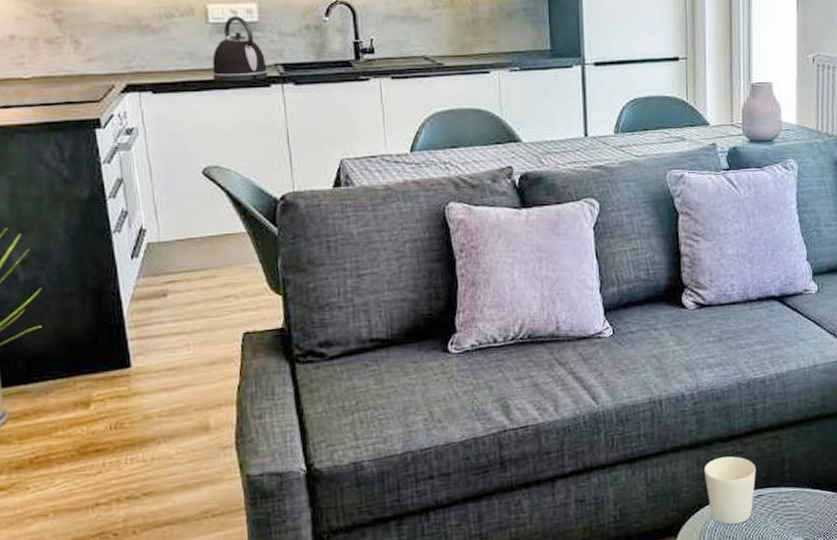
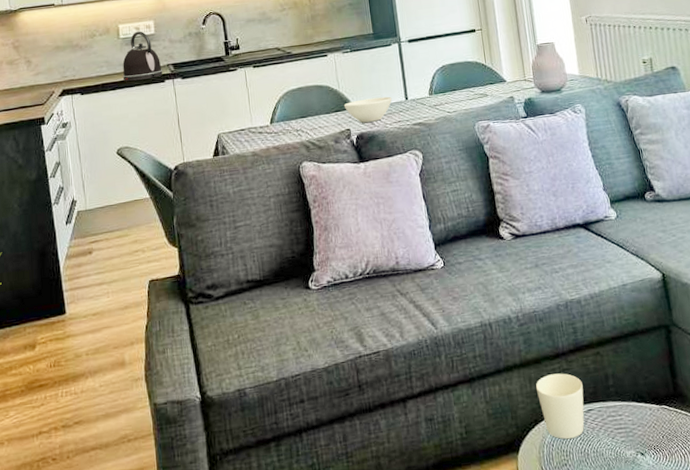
bowl: none [506,130,568,160] -> present [343,96,392,123]

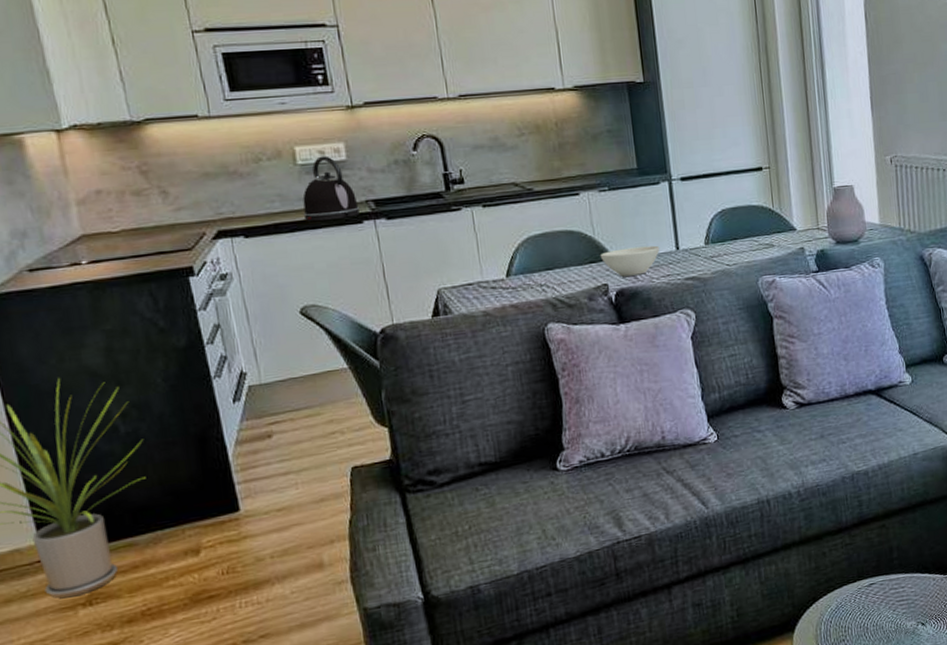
cup: present [536,373,585,440] -> none [816,548,866,616]

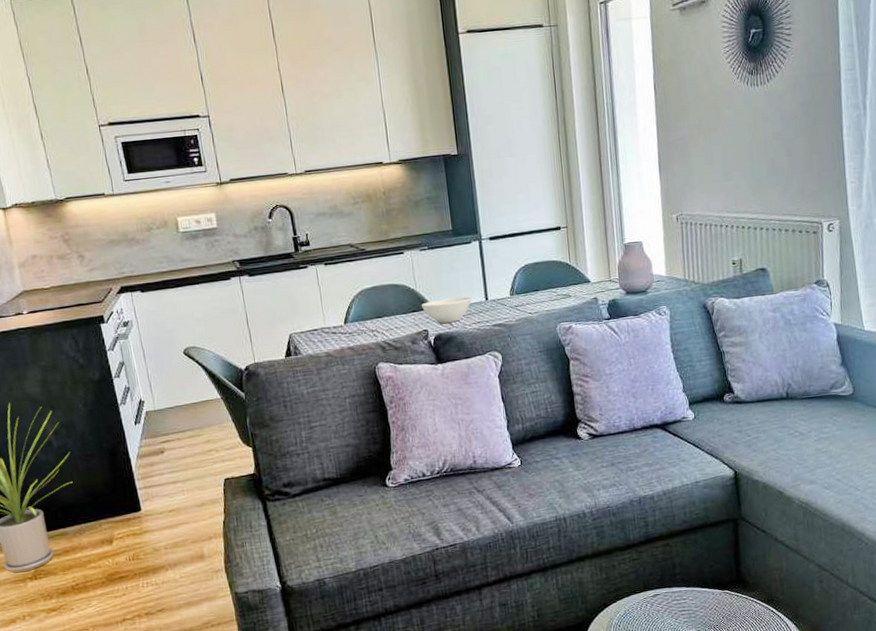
kettle: present [303,155,361,222] -> none [184,224,229,279]

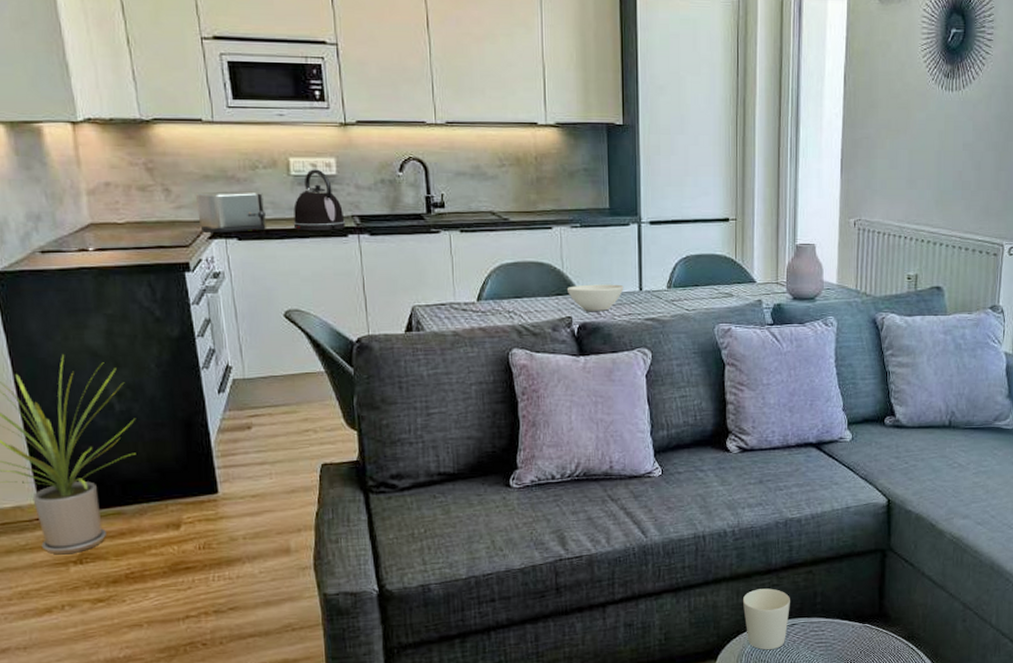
toaster: none [104,249,163,289] -> present [195,190,266,234]
kettle: none [184,224,229,279] -> present [293,169,346,231]
cup: none [606,562,652,621] -> present [743,588,790,650]

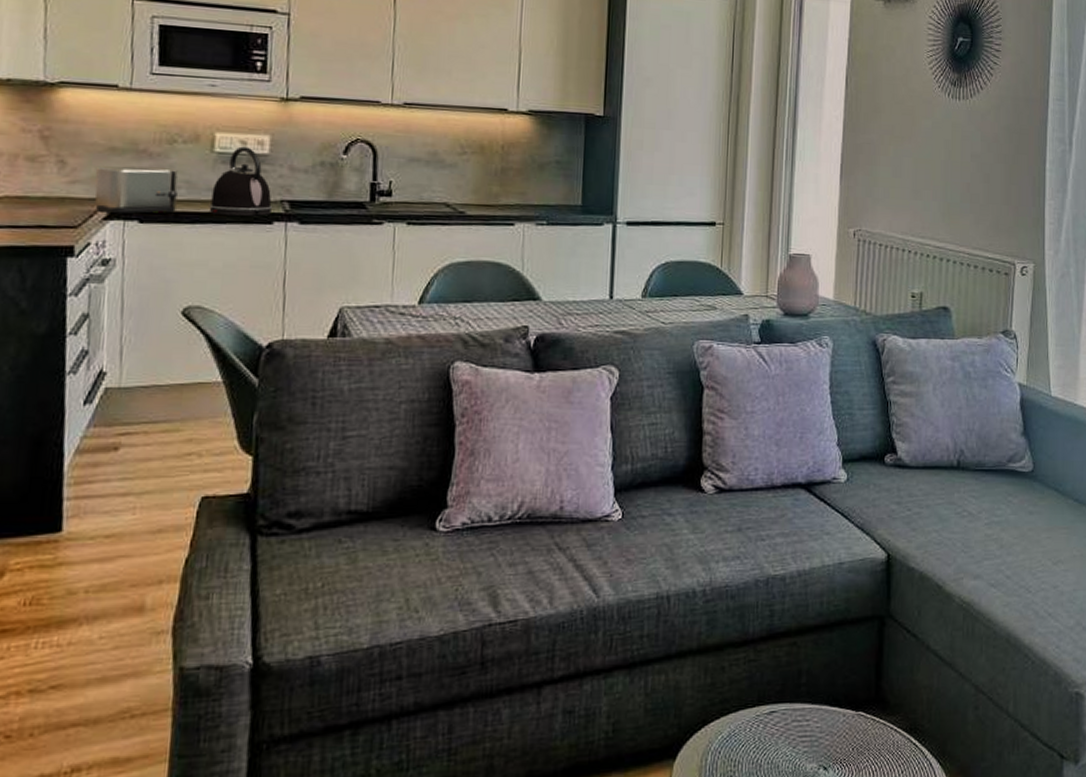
bowl: present [566,284,624,311] -> none [525,289,592,321]
cup: present [743,588,790,650] -> none [712,664,769,747]

